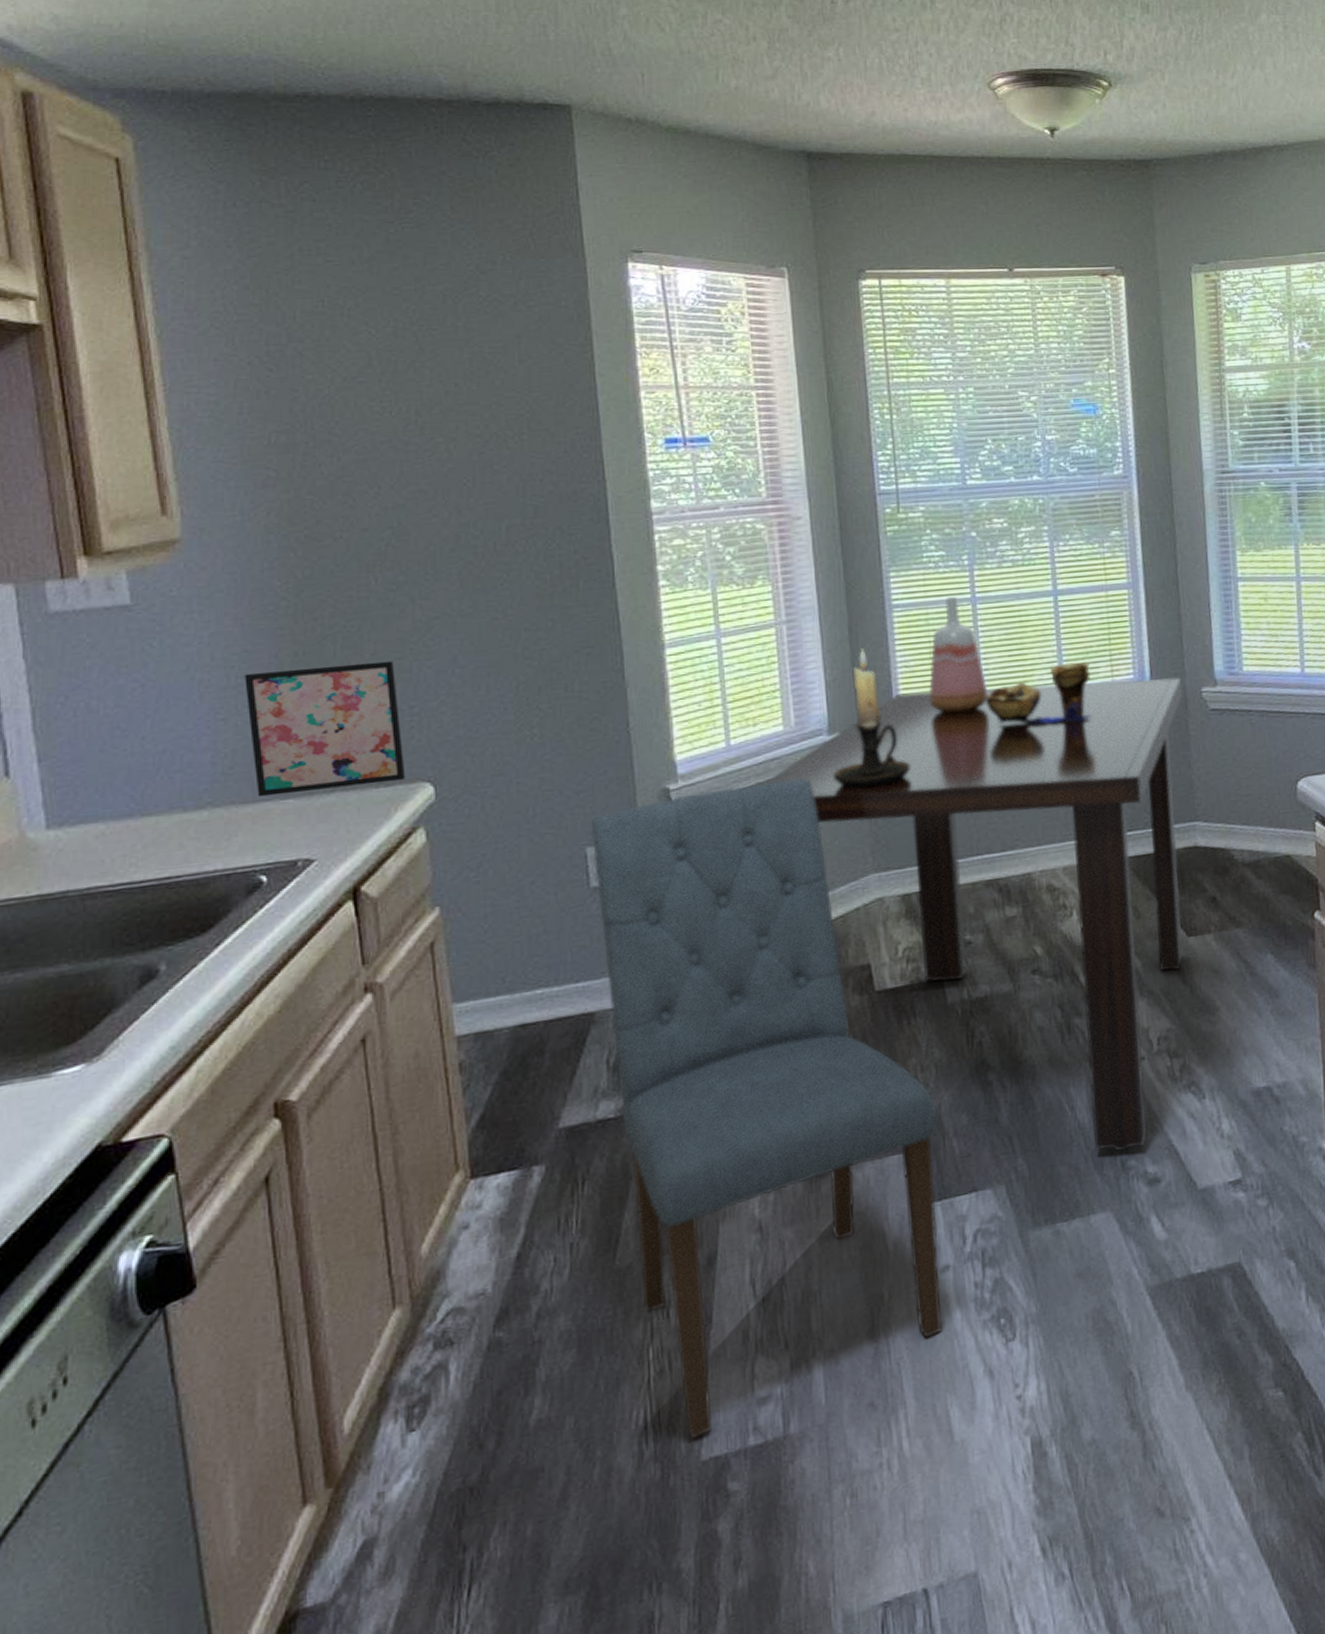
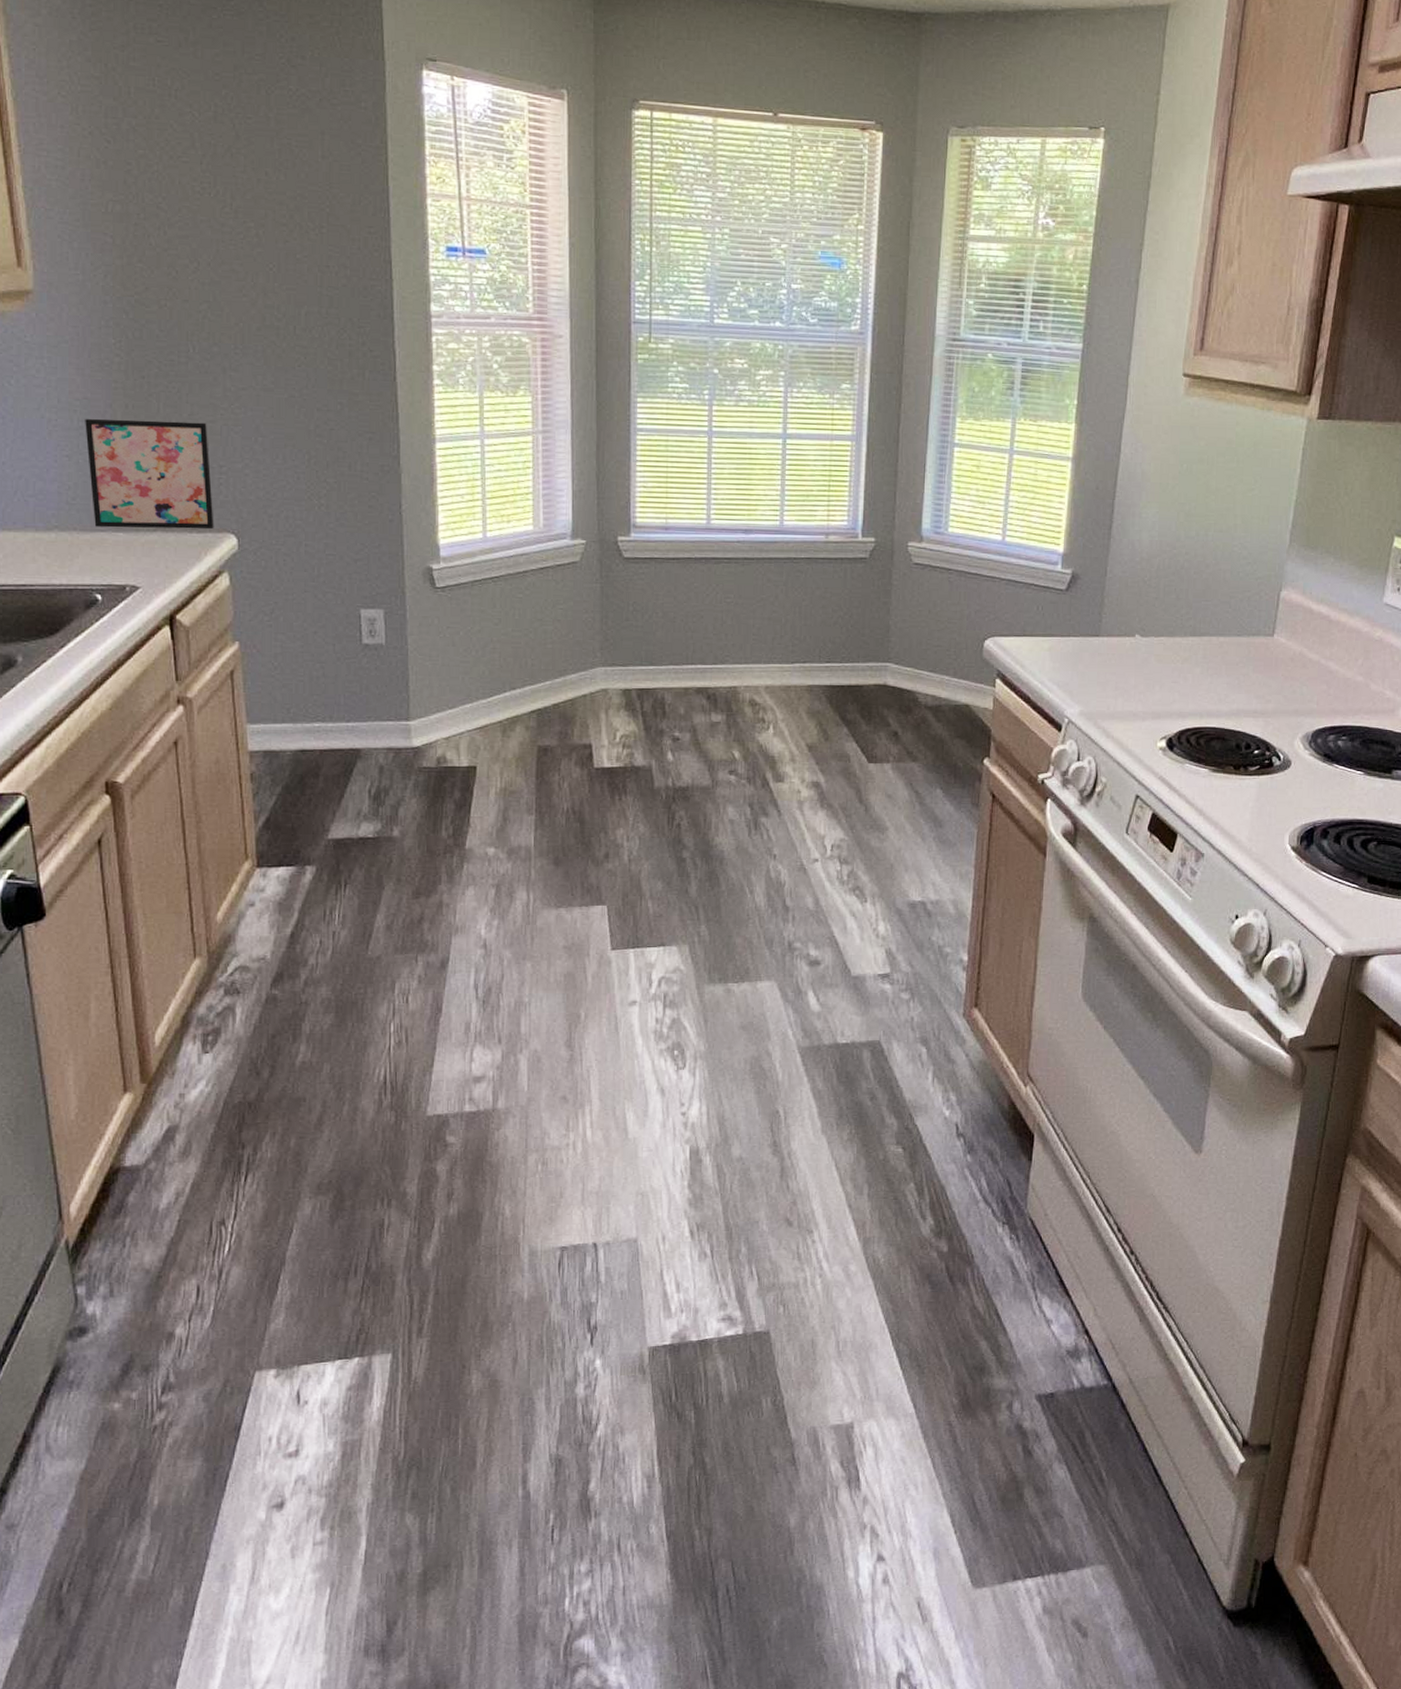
dining chair: present [590,778,941,1440] -> none [365,574,637,1099]
dining table: present [762,677,1183,1151] -> none [511,510,891,934]
candle holder: present [834,648,911,789] -> none [573,465,640,592]
vase: present [929,596,988,714] -> none [663,427,715,536]
decorative bowl: present [986,661,1091,725] -> none [713,502,808,557]

